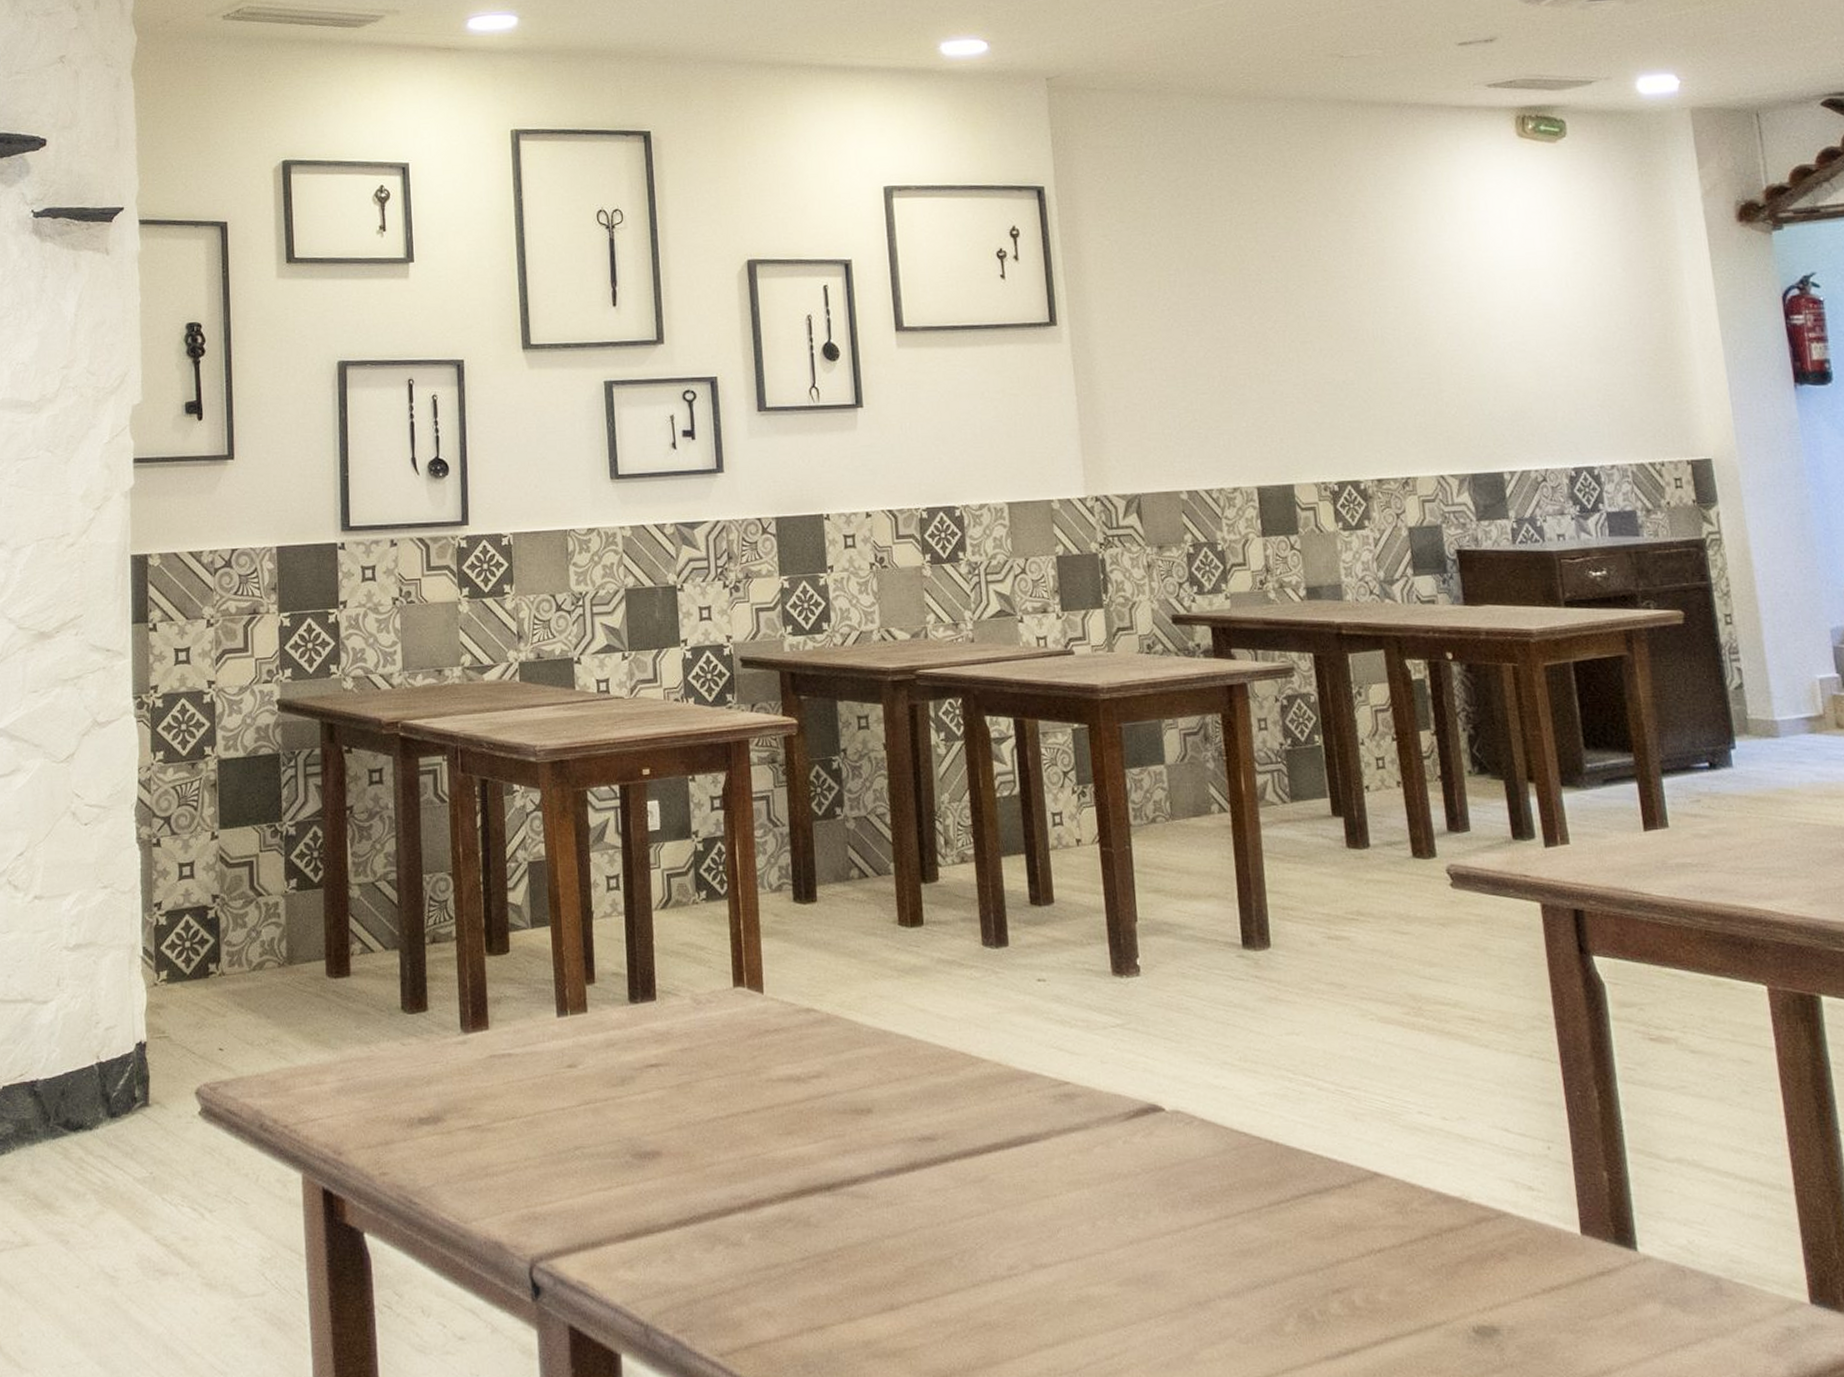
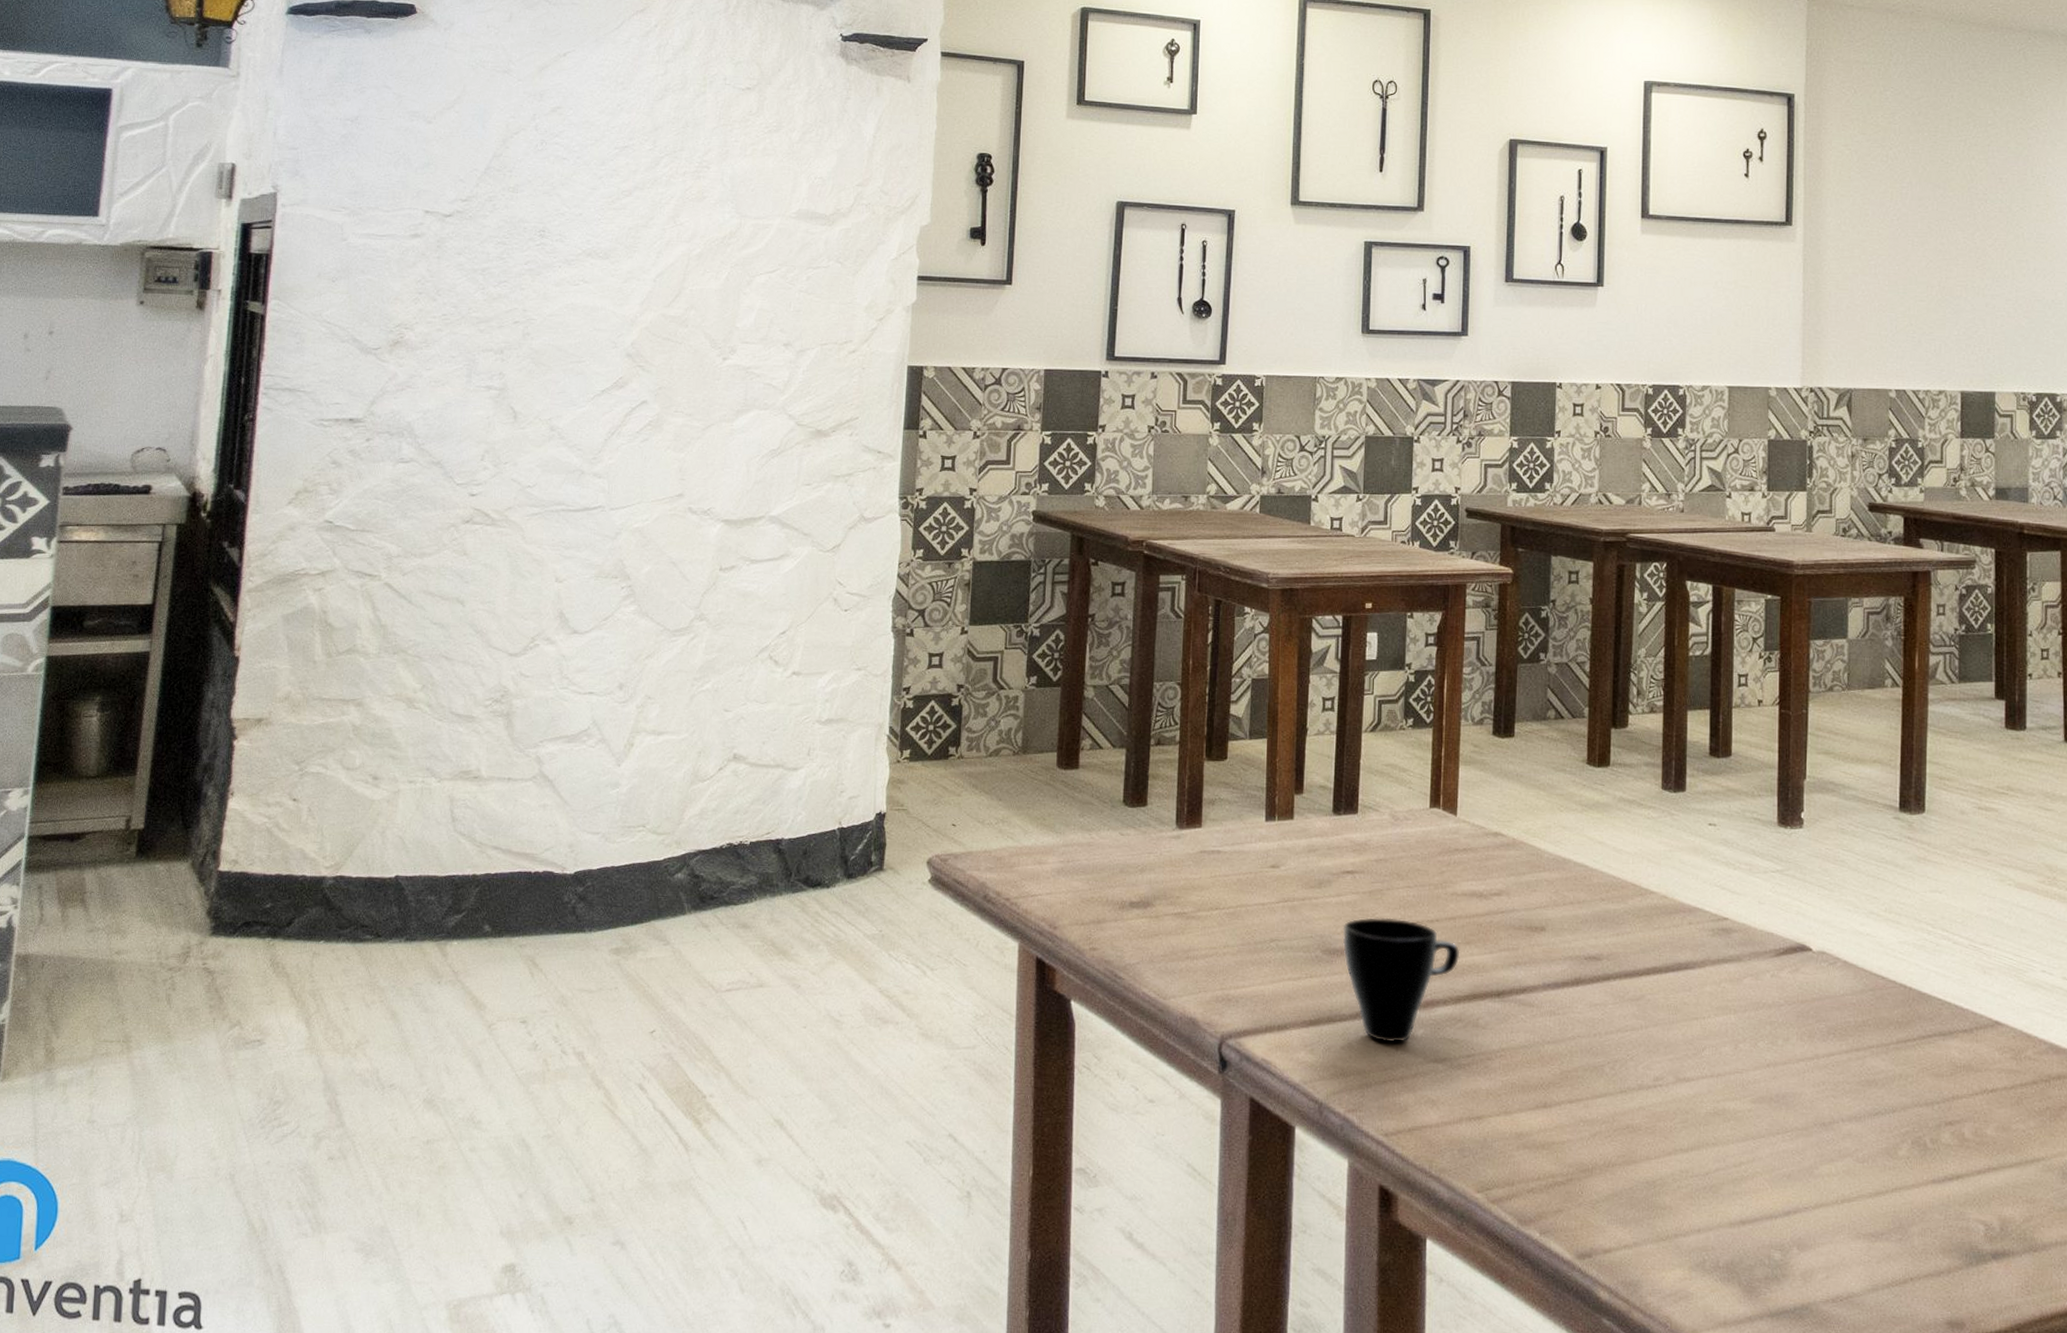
cup: none [651,1112,783,1252] -> present [1342,917,1460,1043]

